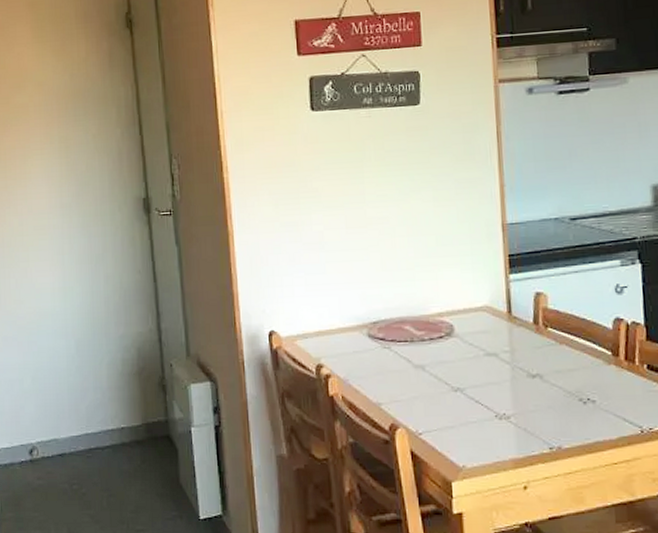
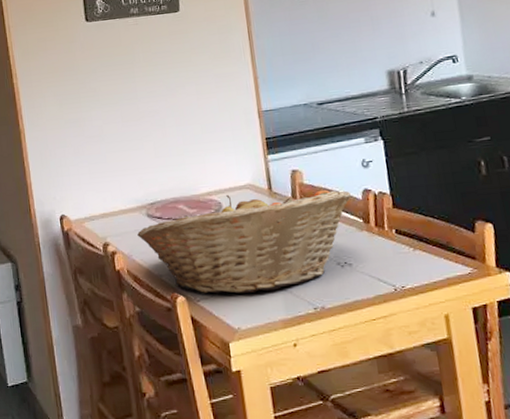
fruit basket: none [356,316,600,428] -> present [137,190,351,294]

